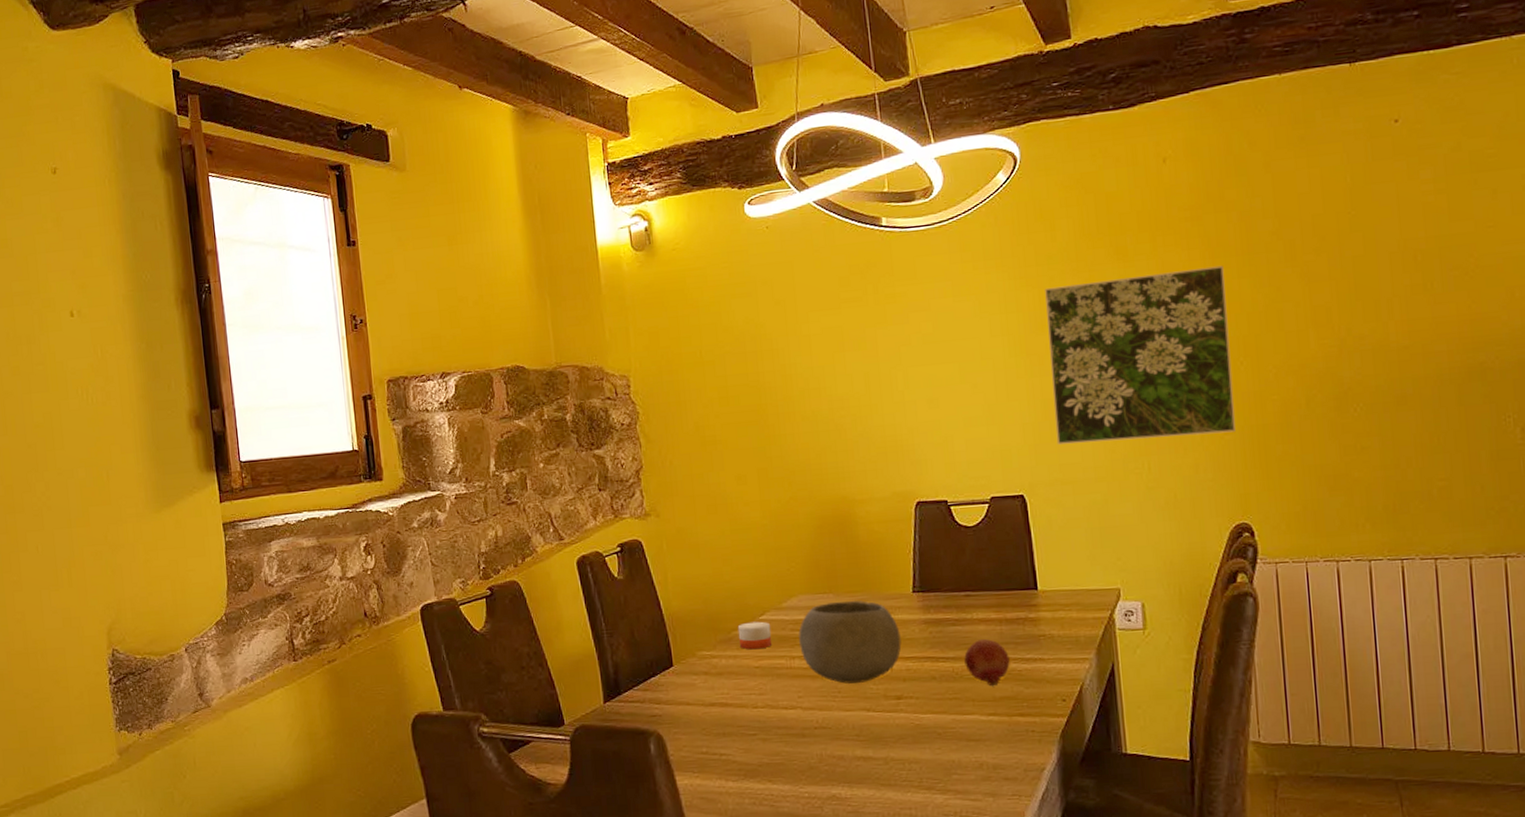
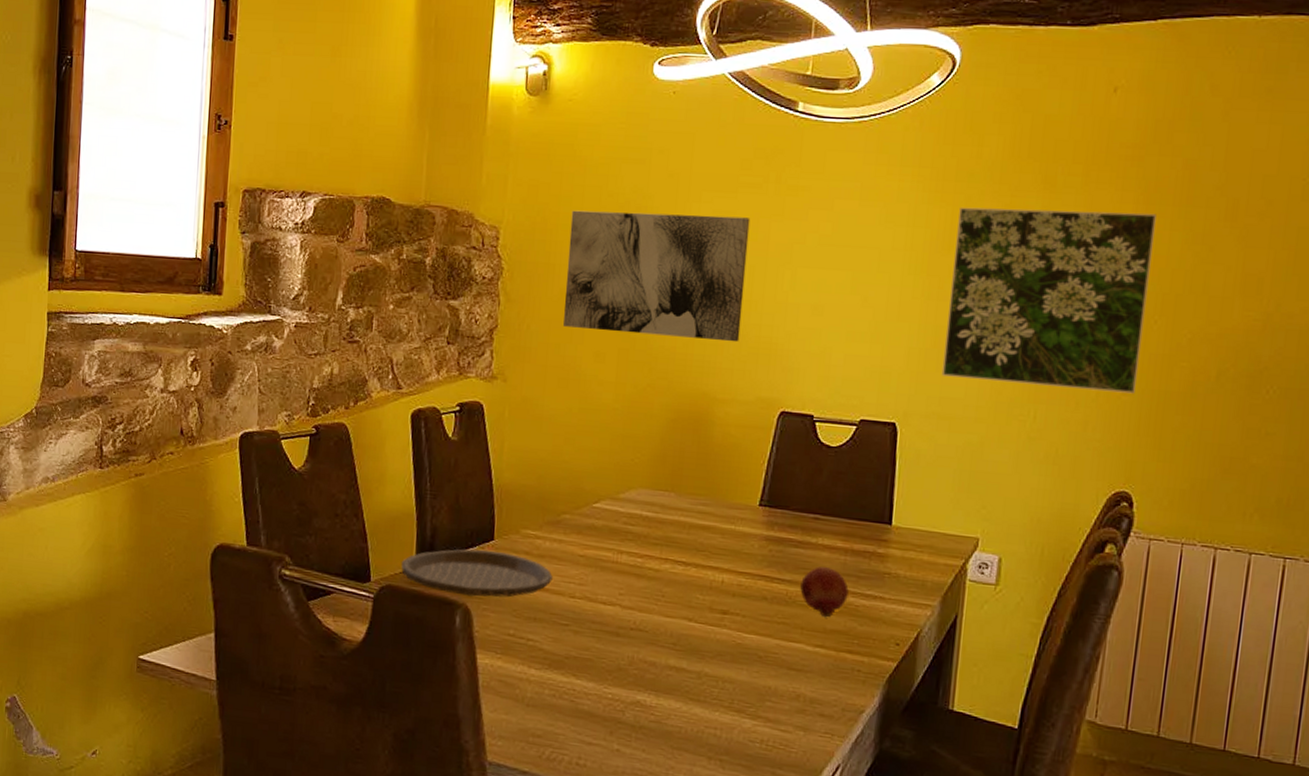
plate: none [591,676,734,723] -> present [401,549,553,597]
wall art: none [692,329,867,457] -> present [563,210,751,343]
candle: present [737,621,773,650] -> none [566,507,604,538]
bowl: present [798,601,902,684] -> none [630,501,739,591]

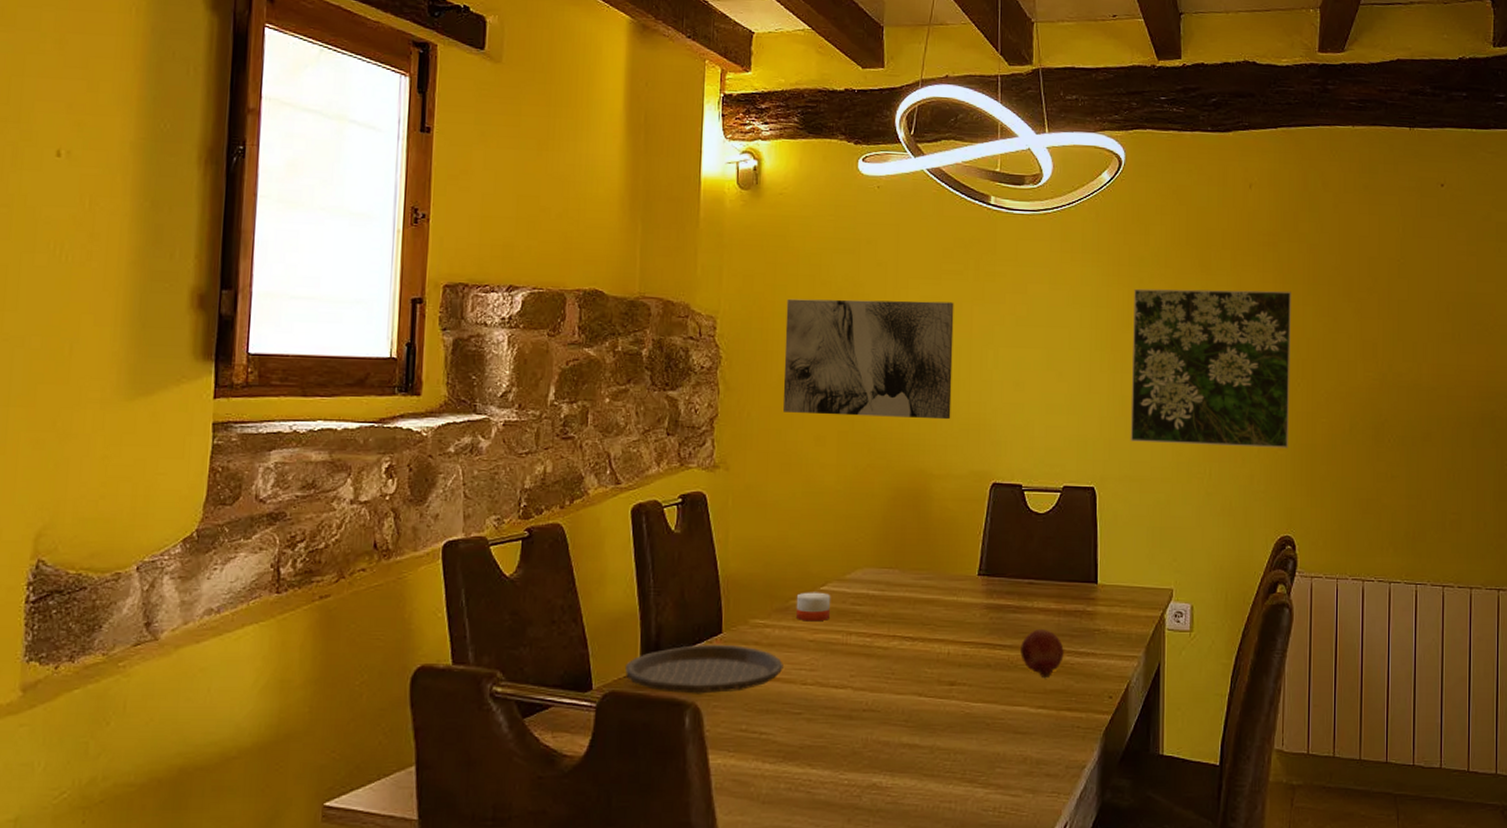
candle: none [566,507,604,538] -> present [795,592,831,622]

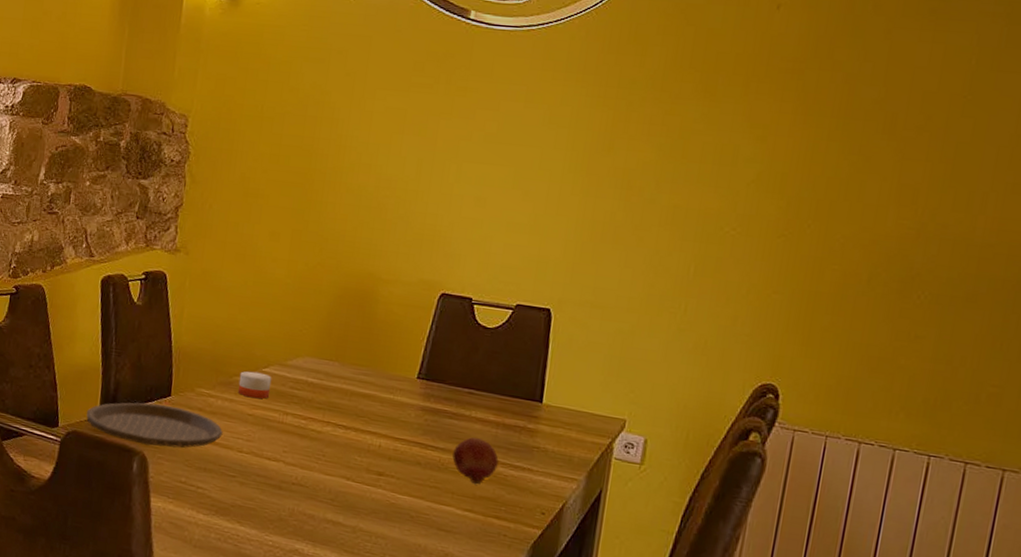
wall art: present [783,298,954,420] -> none [243,102,421,228]
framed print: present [1130,288,1291,448] -> none [596,111,814,293]

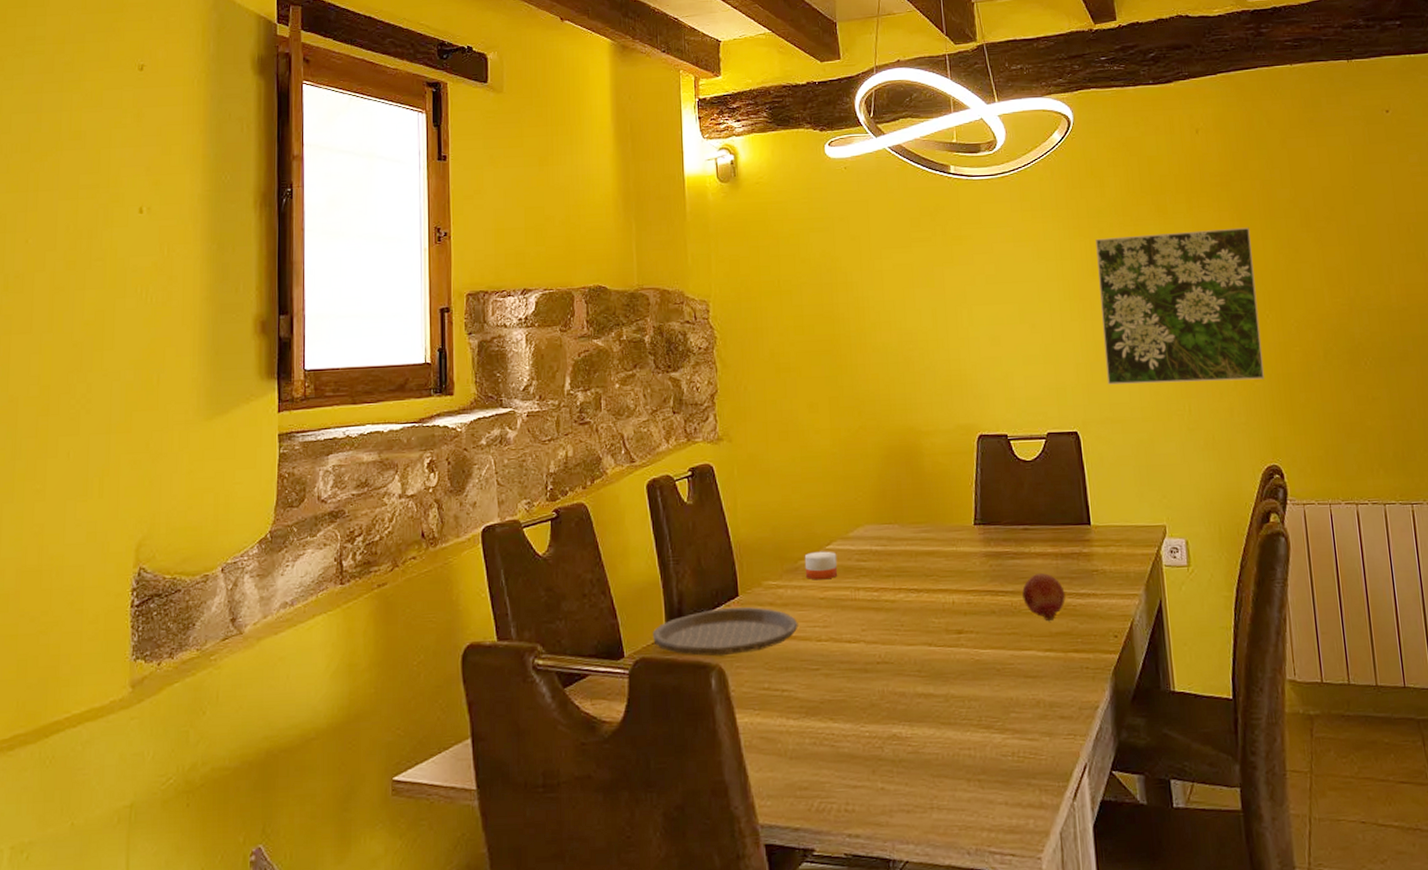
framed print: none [596,111,814,293] -> present [1095,227,1264,385]

